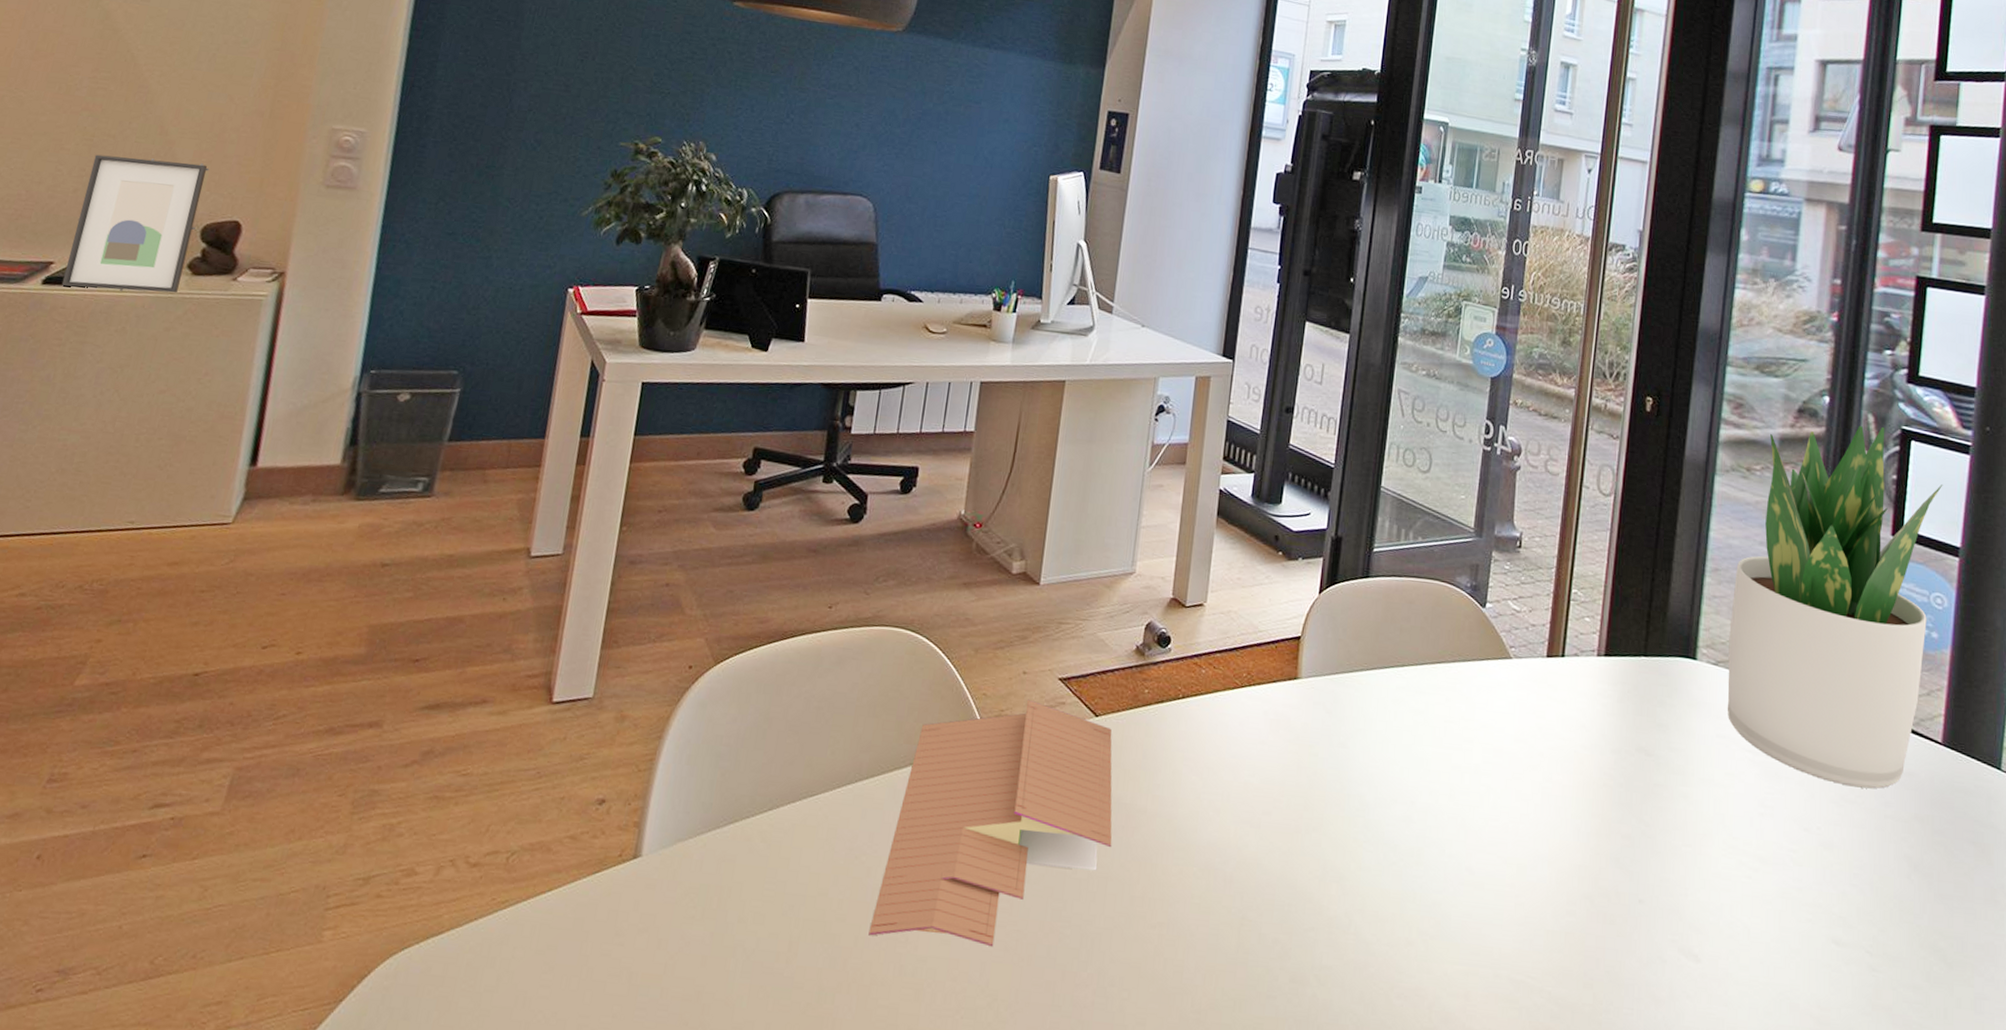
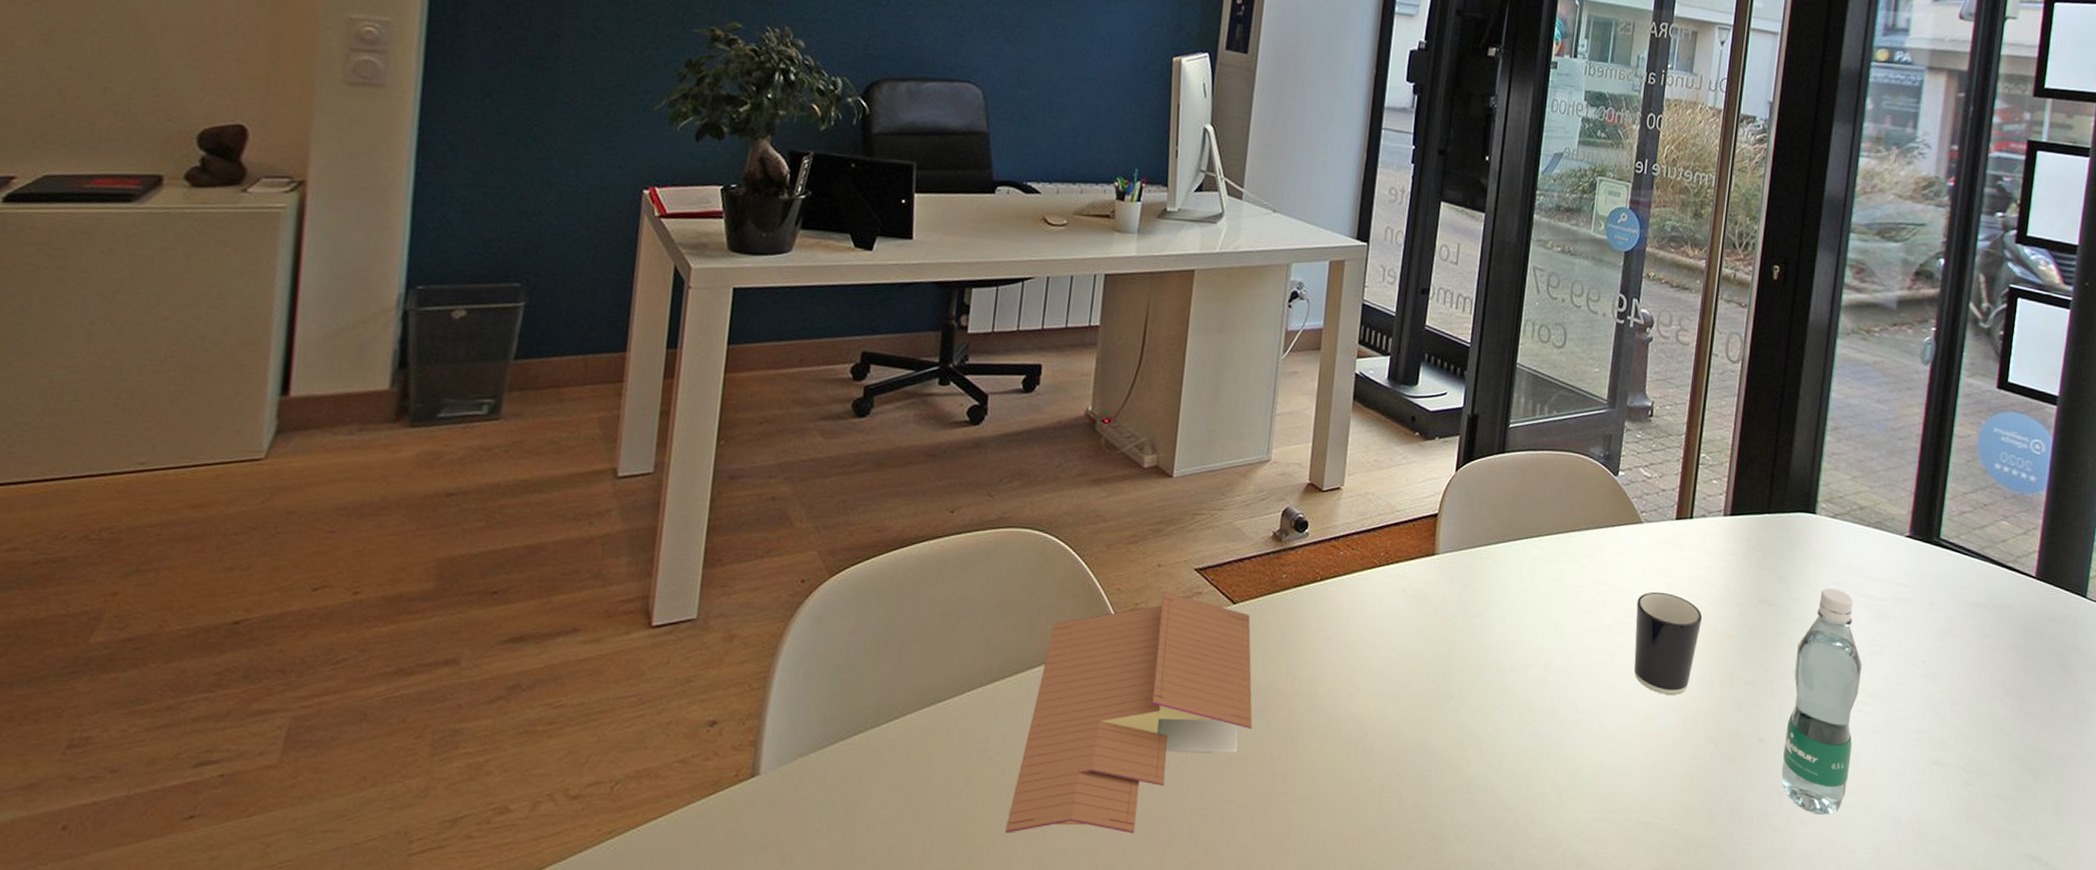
picture frame: present [62,154,210,294] -> none [29,52,202,209]
mug: none [1503,732,1576,845] -> present [1634,591,1703,695]
bottle: none [1664,740,1751,990] -> present [1781,588,1862,815]
planter: present [1727,426,1943,789] -> none [1843,286,2045,623]

